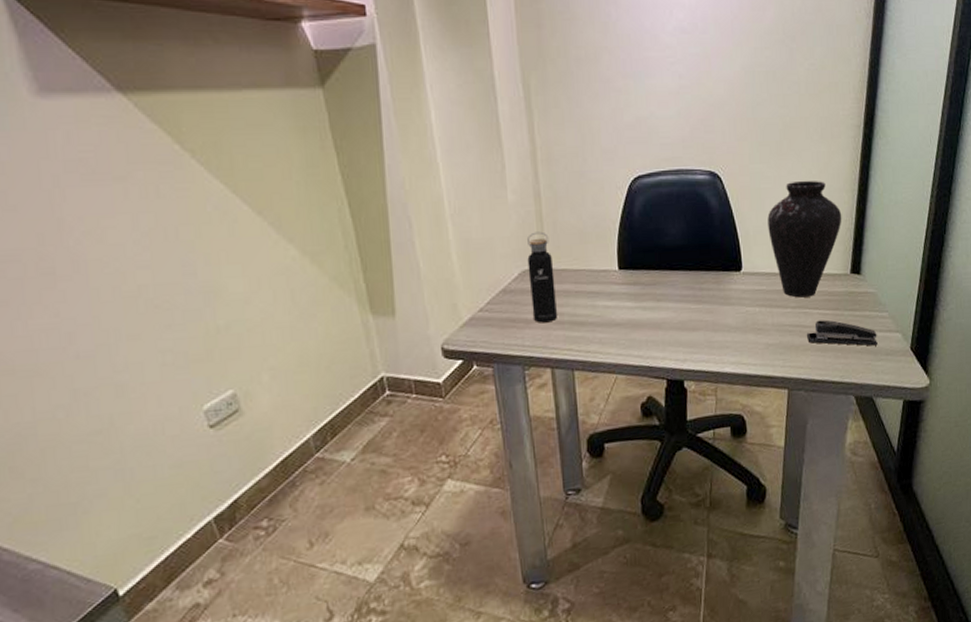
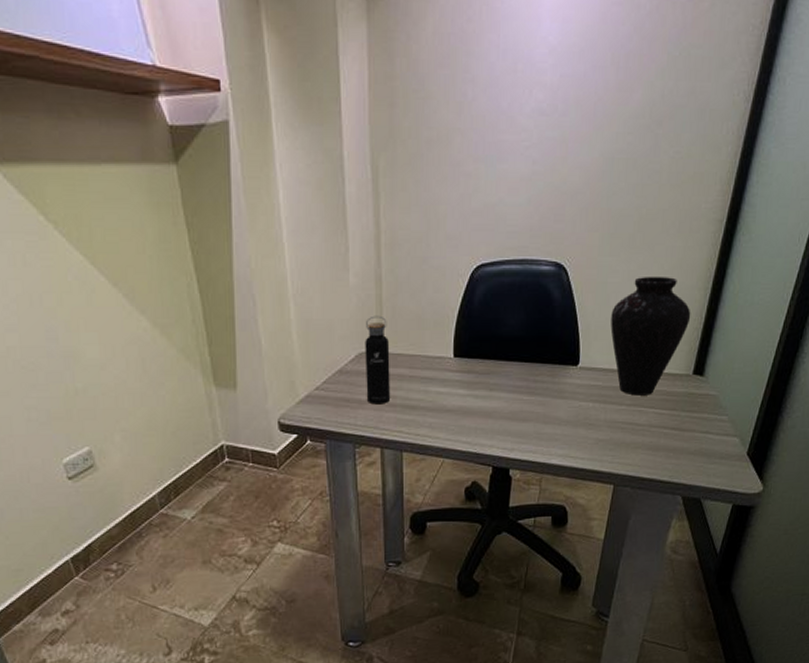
stapler: present [806,319,878,346] -> none [638,419,713,449]

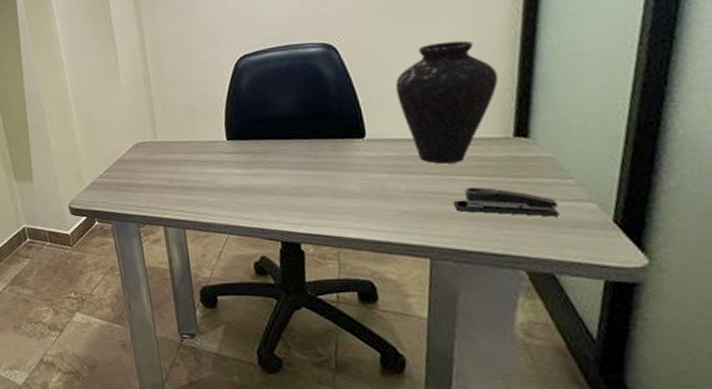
water bottle: present [365,315,390,405] -> none [139,110,168,188]
stapler: none [638,419,713,449] -> present [452,187,559,217]

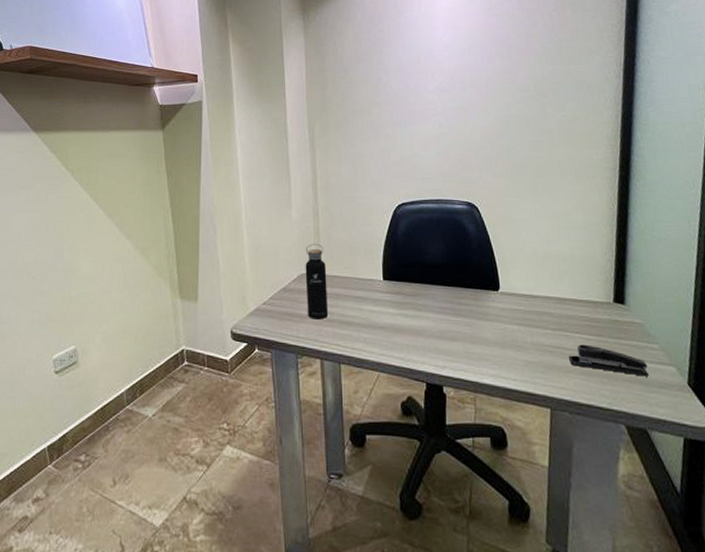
water bottle: none [139,110,168,188] -> present [305,243,328,320]
vase: present [396,40,499,164] -> none [524,214,602,321]

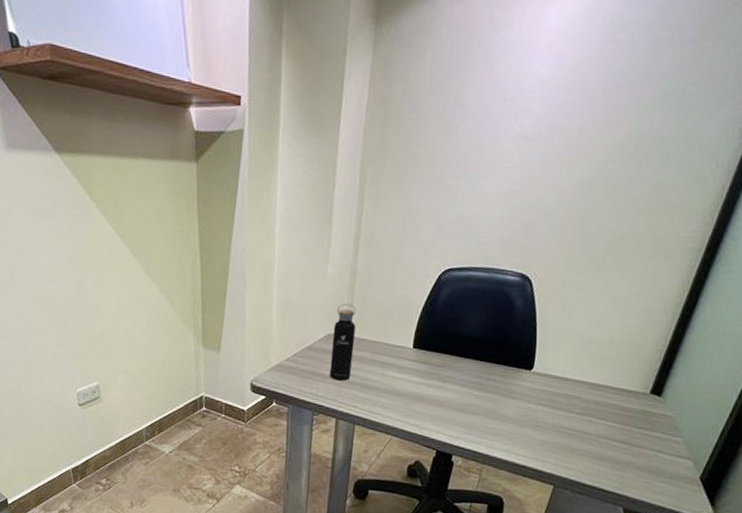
stapler: present [568,344,649,377] -> none [585,430,665,467]

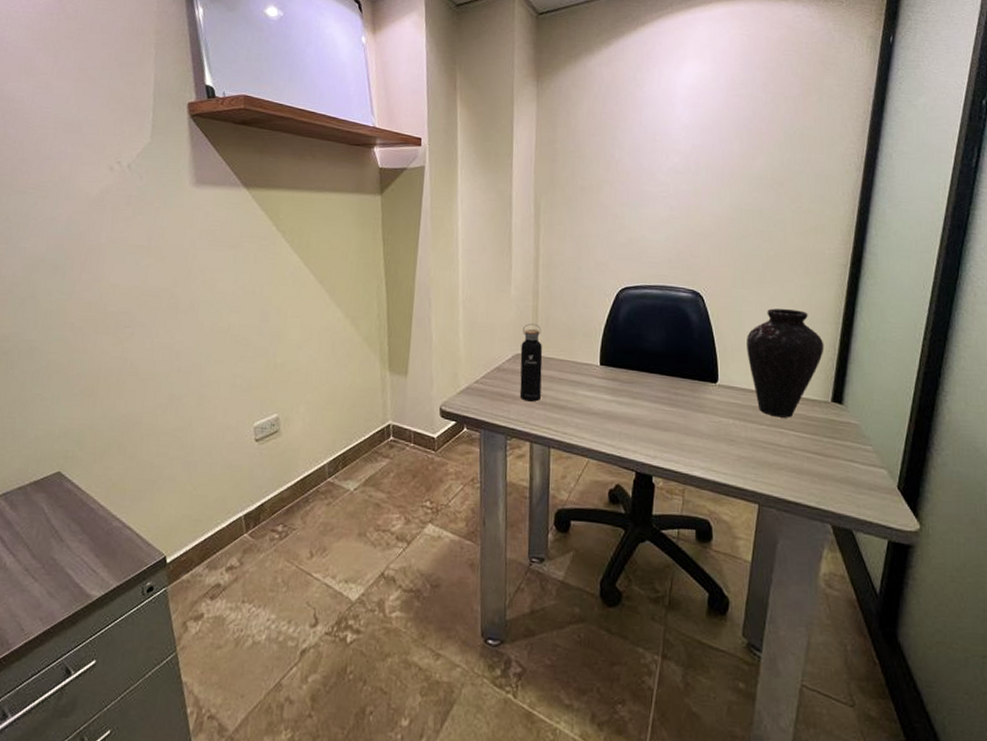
vase: none [569,295,656,408] -> present [747,308,824,418]

